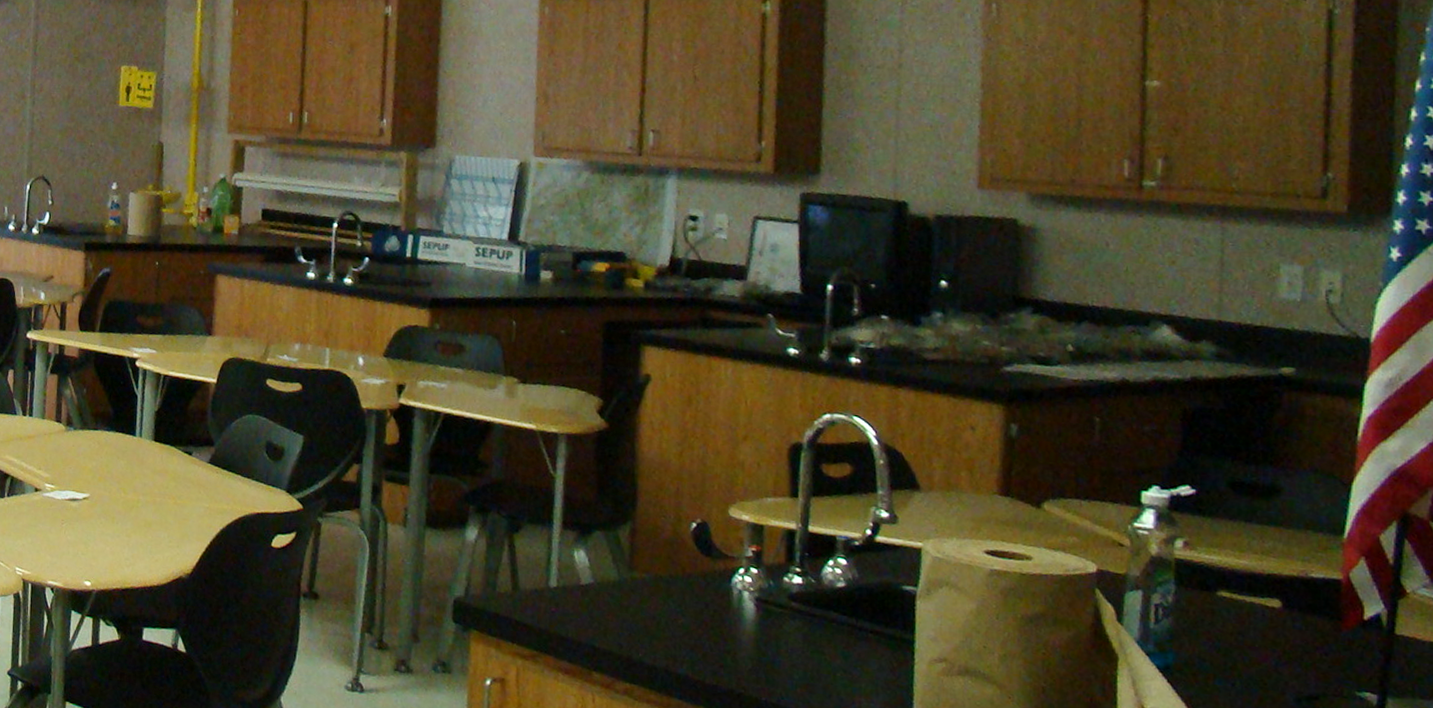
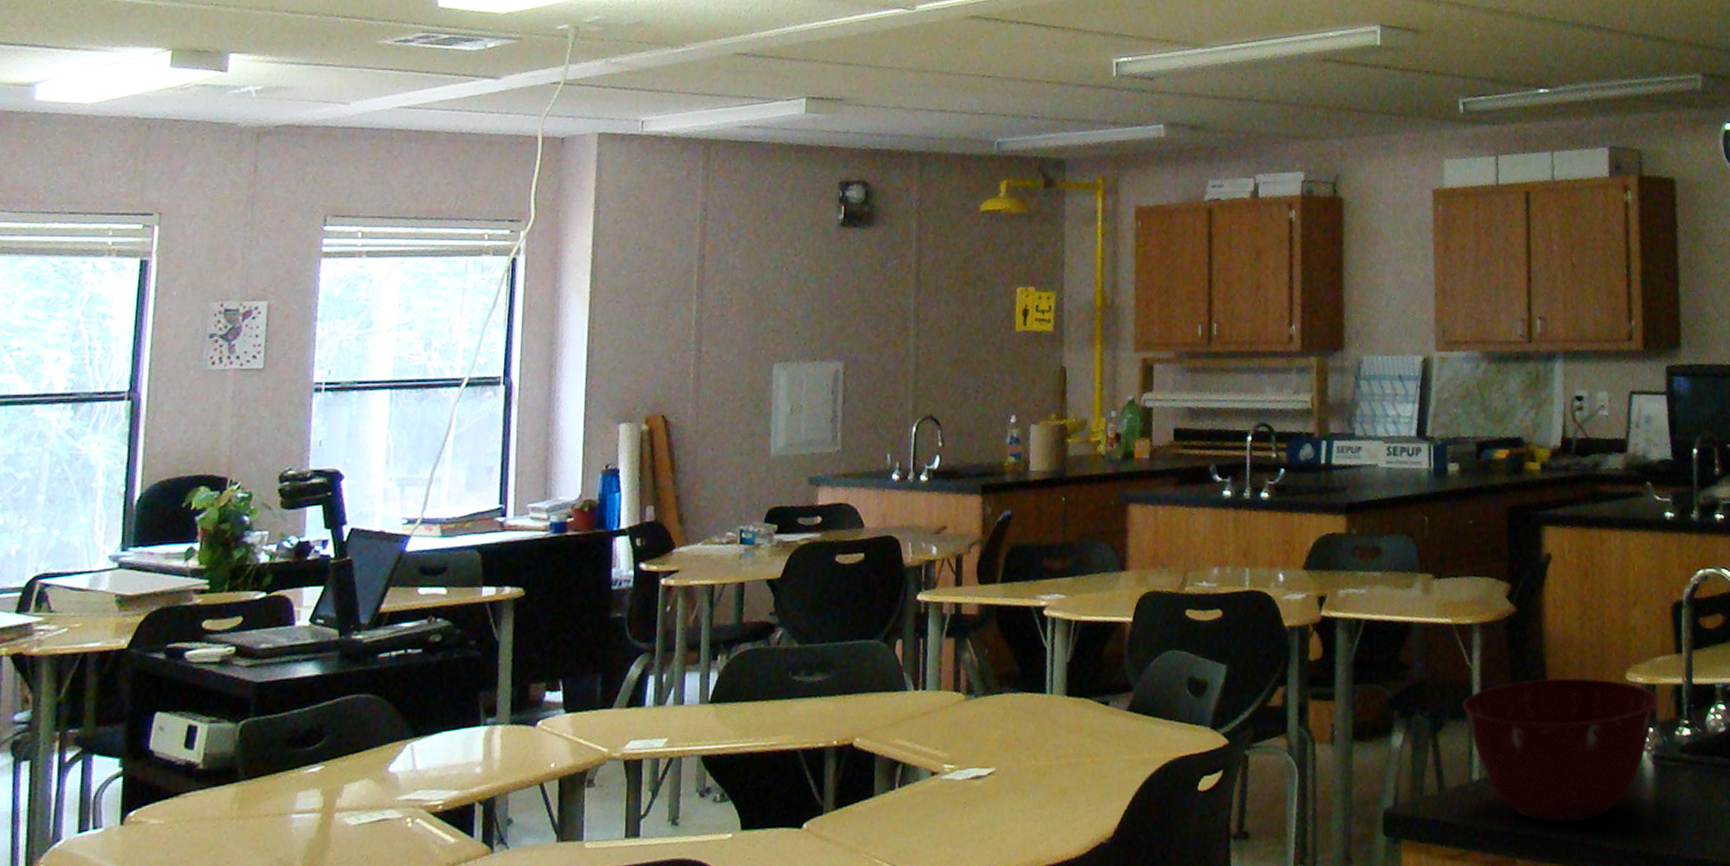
mixing bowl: none [542,497,766,649] -> present [1462,677,1659,823]

